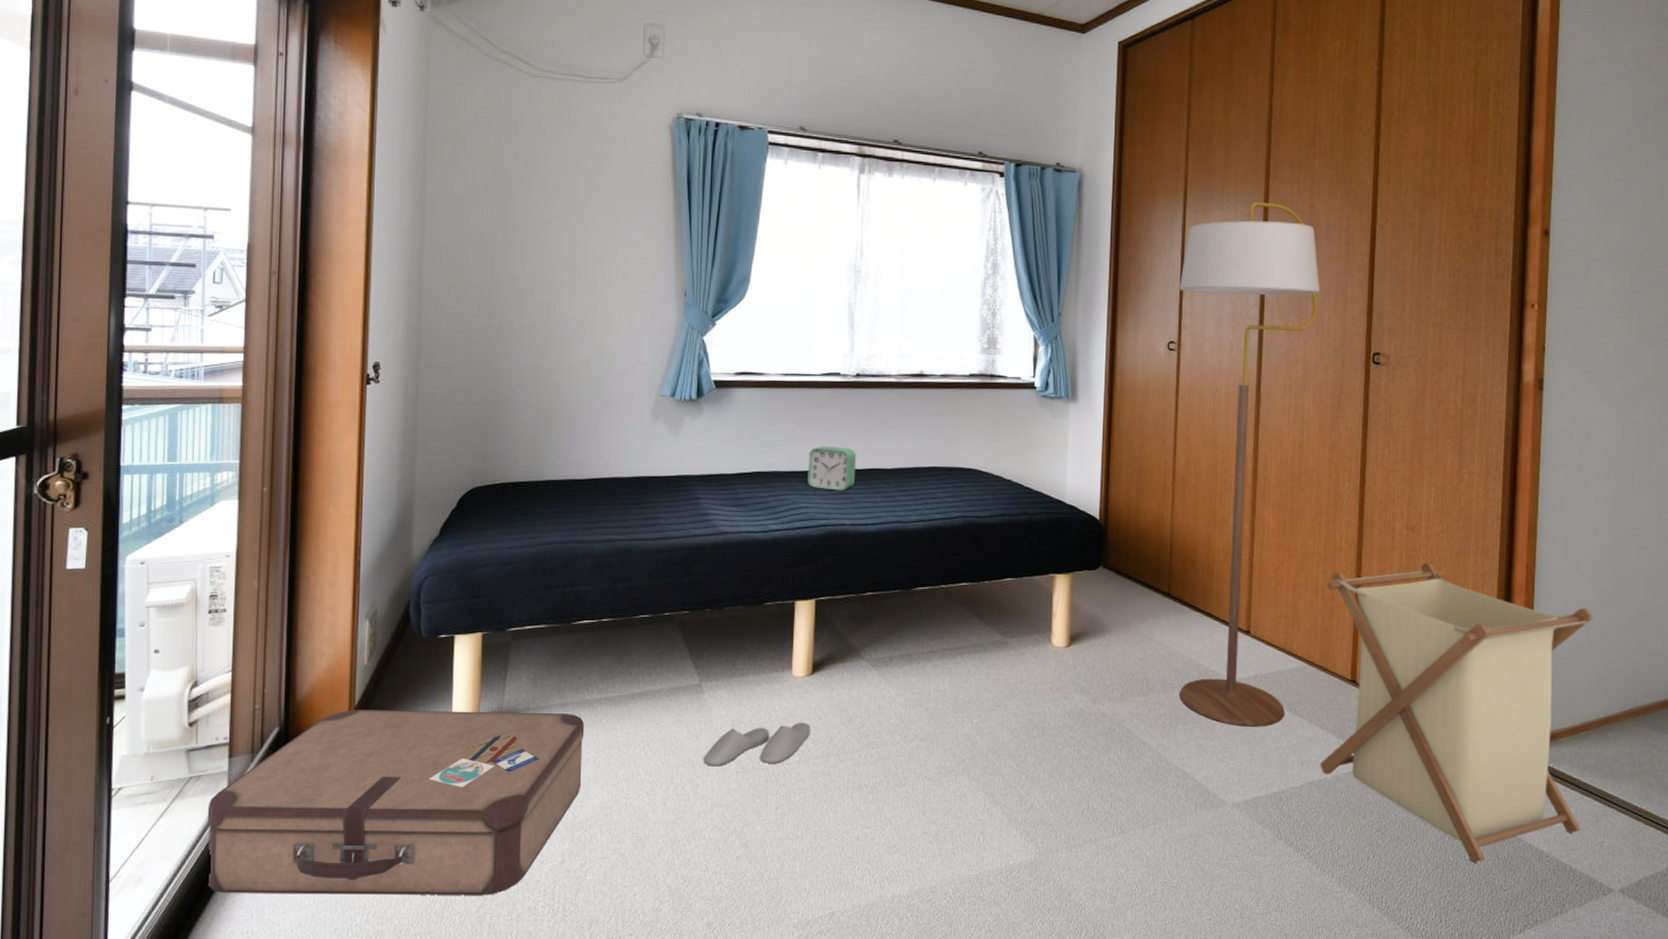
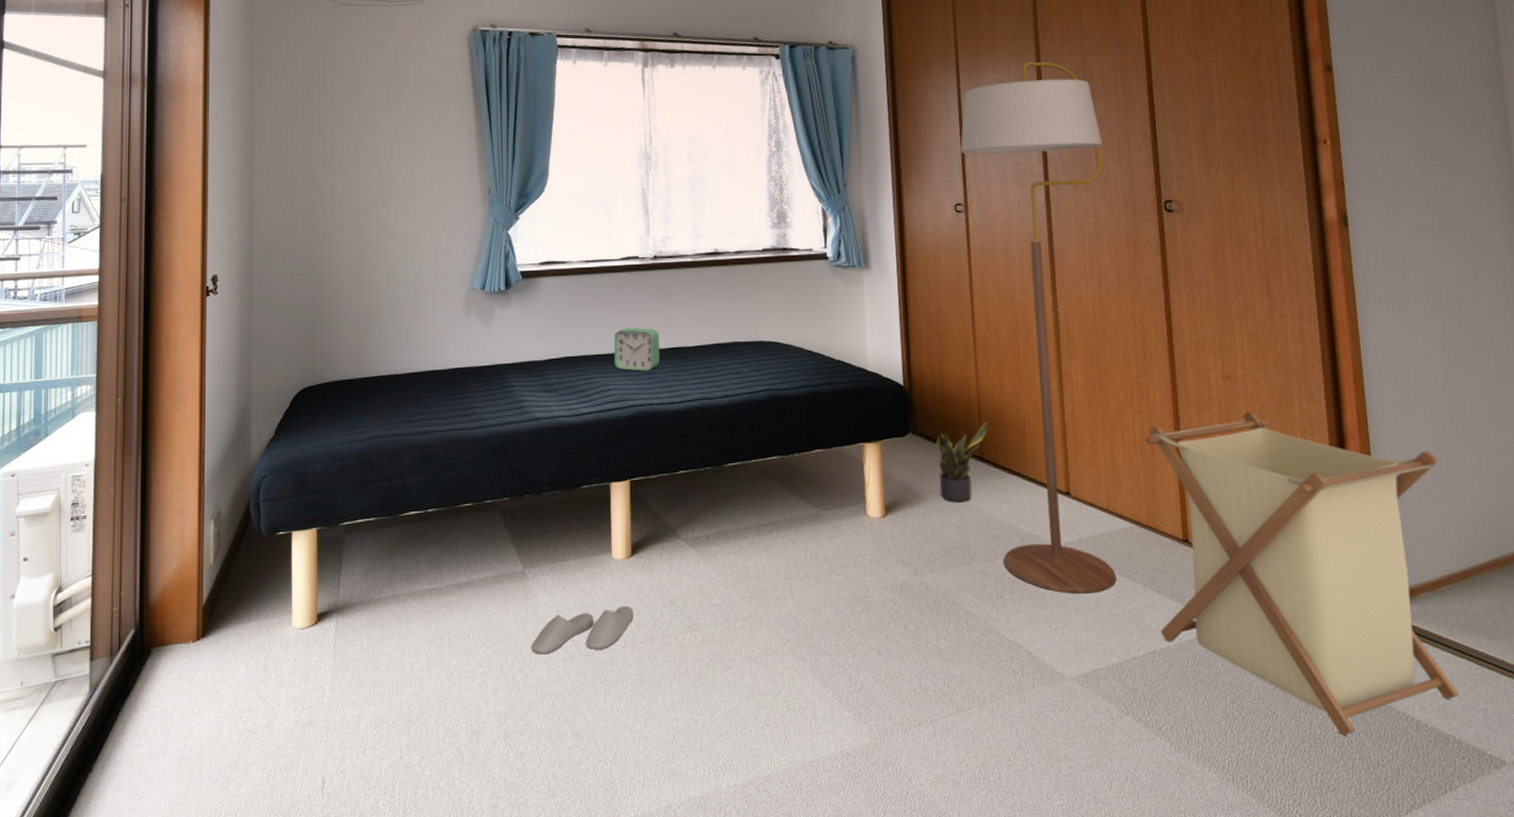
suitcase: present [207,709,585,895] -> none [71,605,416,797]
potted plant: none [1125,558,1180,636] -> present [936,420,989,503]

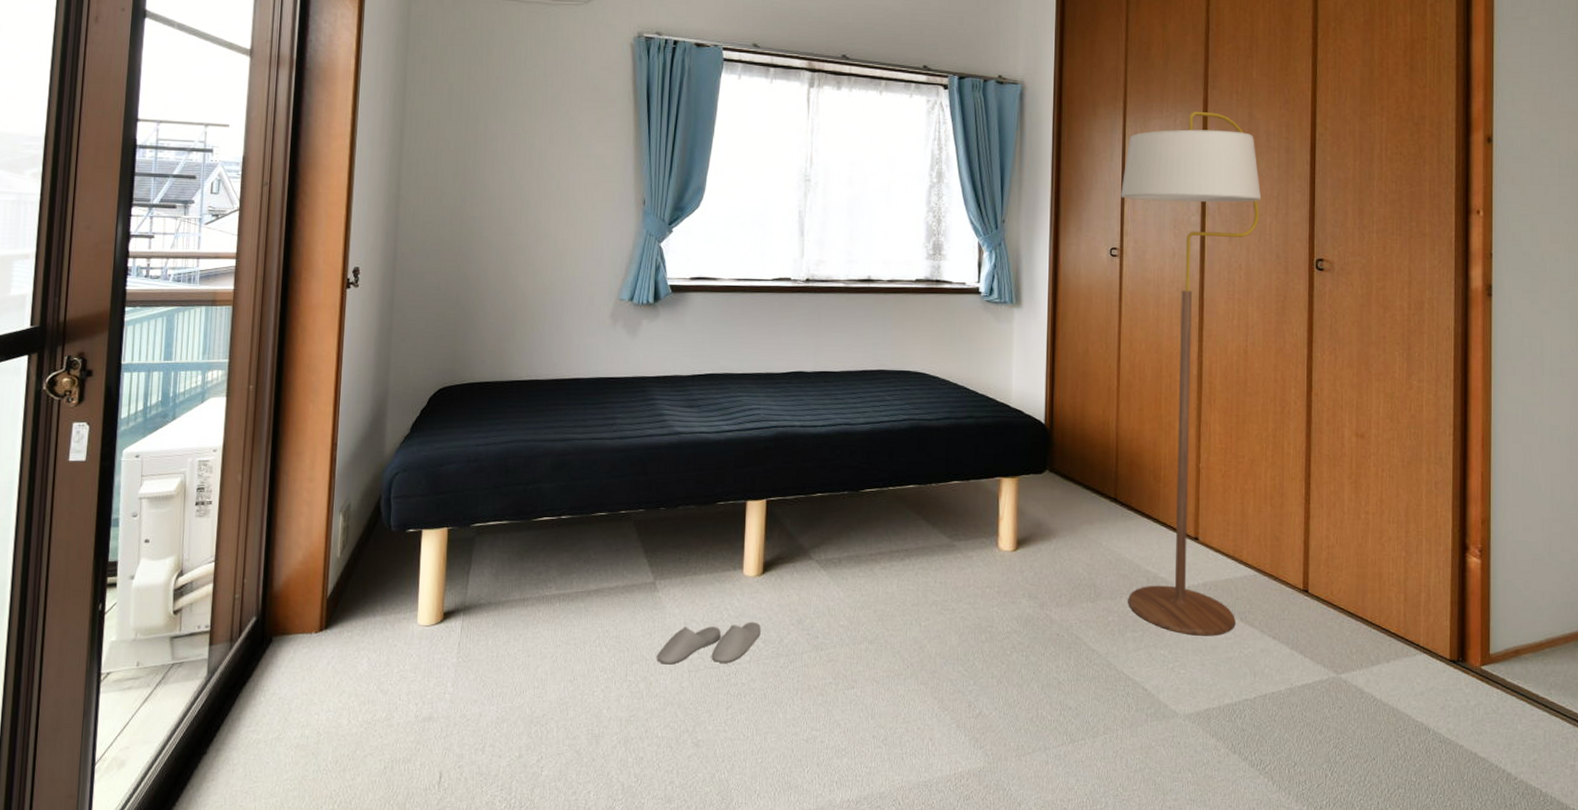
alarm clock: present [614,327,660,372] -> none [759,348,807,393]
potted plant: present [936,420,989,503] -> none [1071,463,1126,541]
laundry basket: present [1145,411,1459,736] -> none [1274,470,1555,784]

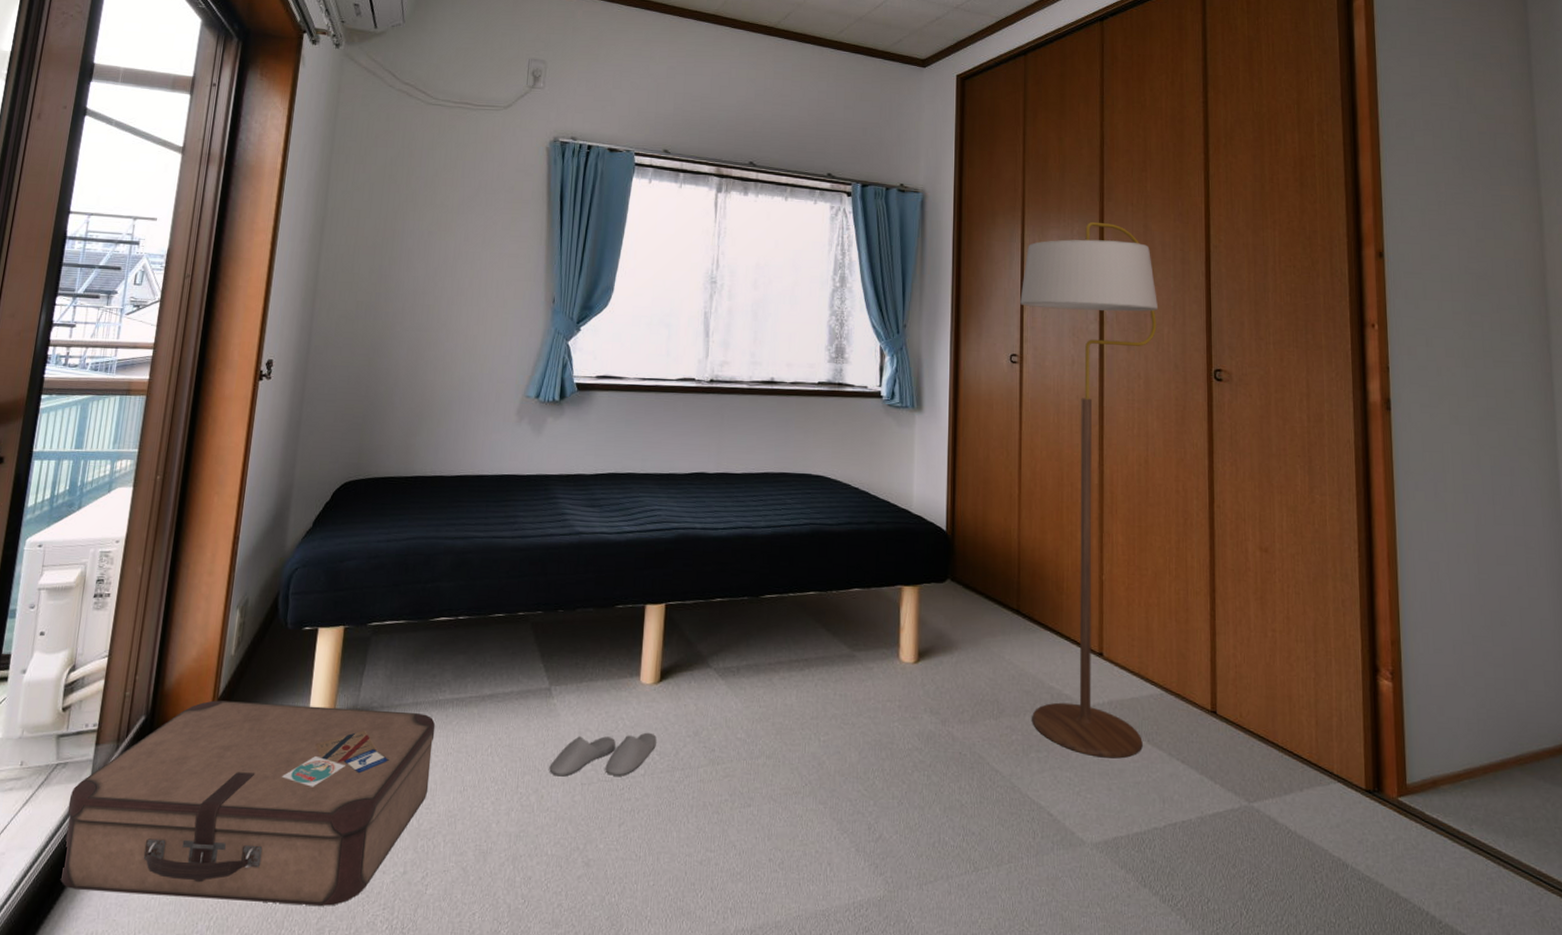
suitcase: none [185,601,543,788] -> present [60,700,436,906]

